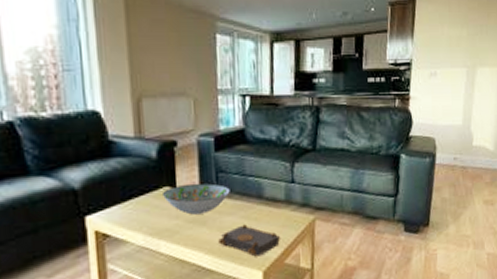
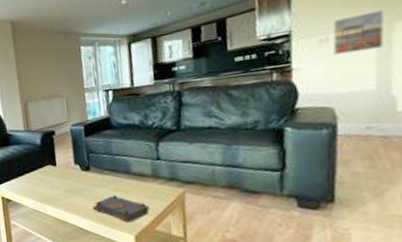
decorative bowl: present [161,183,230,215] -> none [45,162,100,187]
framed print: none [438,54,472,90] -> present [333,10,385,56]

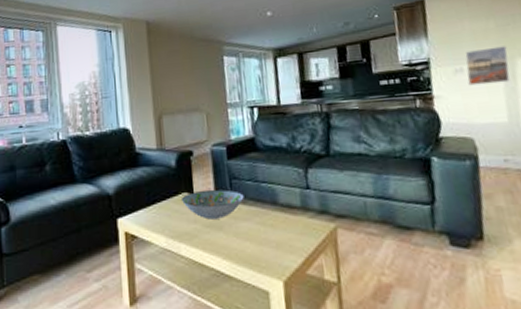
decorative bowl: none [45,162,100,187] -> present [180,189,244,220]
book: present [92,195,151,223] -> none [235,230,301,265]

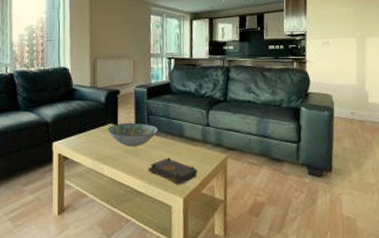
book: none [235,230,301,265] -> present [148,157,199,185]
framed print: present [465,46,510,86] -> none [331,27,361,55]

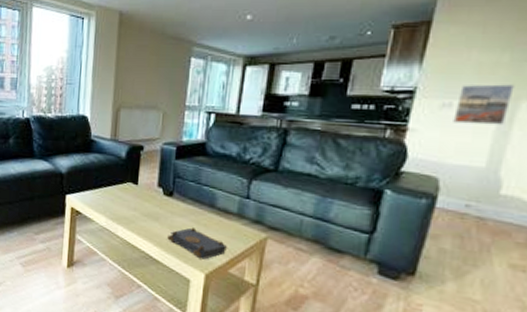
decorative bowl: present [107,122,158,147] -> none [125,183,185,211]
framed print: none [331,27,361,55] -> present [453,84,515,125]

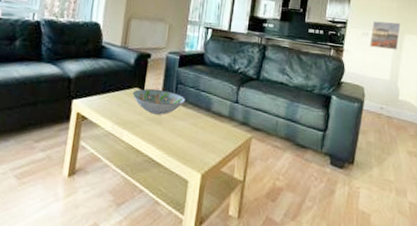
decorative bowl: none [125,183,185,211] -> present [132,88,185,115]
book: present [167,227,228,260] -> none [169,130,221,160]

